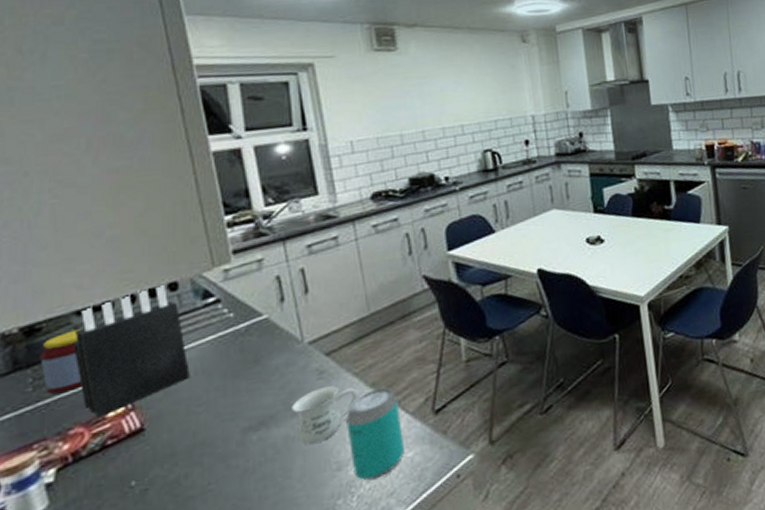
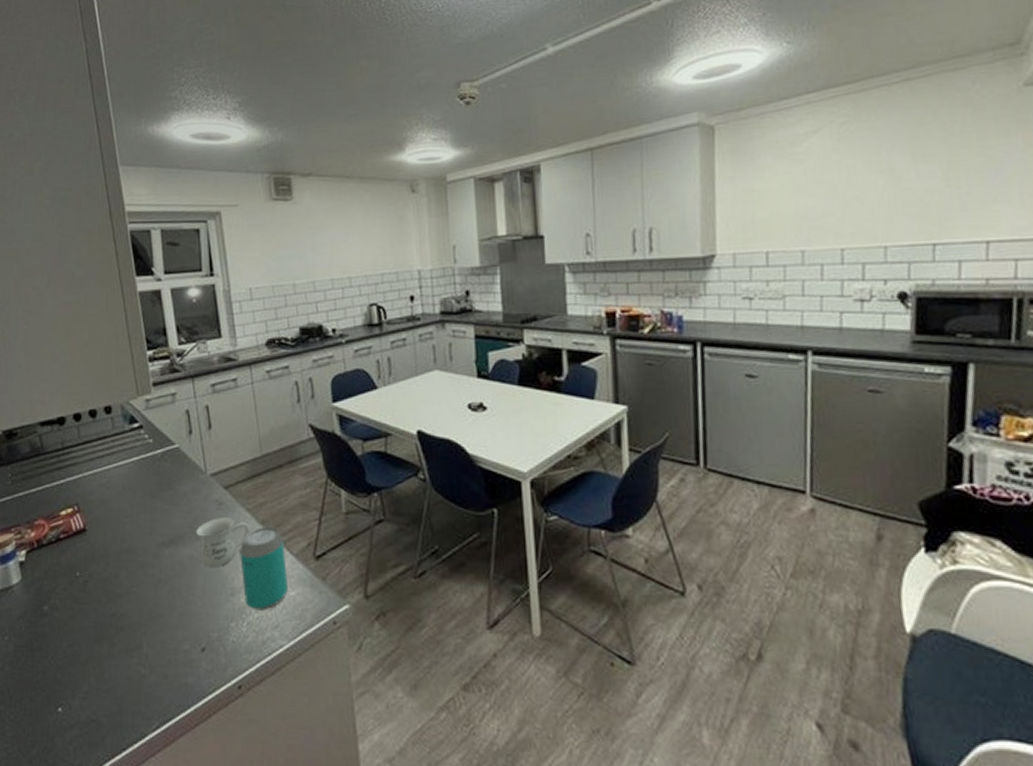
jar: present [40,329,83,394] -> none [16,438,44,489]
knife block: present [74,285,190,417] -> none [38,408,119,513]

